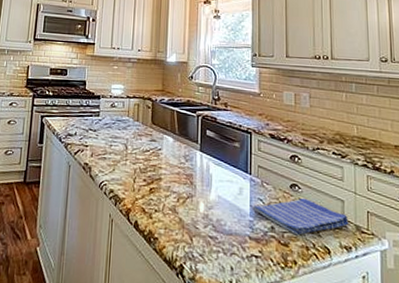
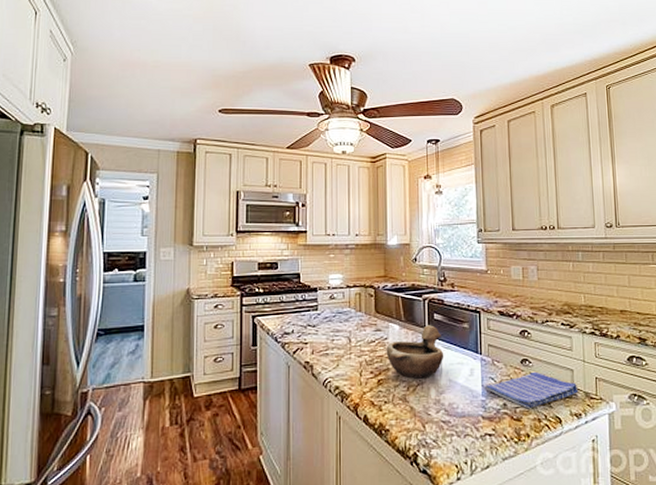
ceramic bowl: none [159,140,215,192] -> present [386,325,444,379]

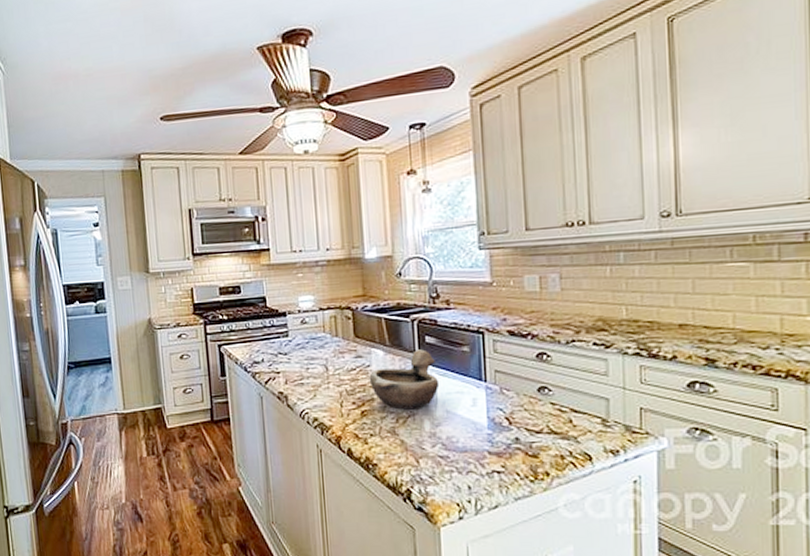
dish towel: present [485,371,579,409] -> none [492,401,616,444]

